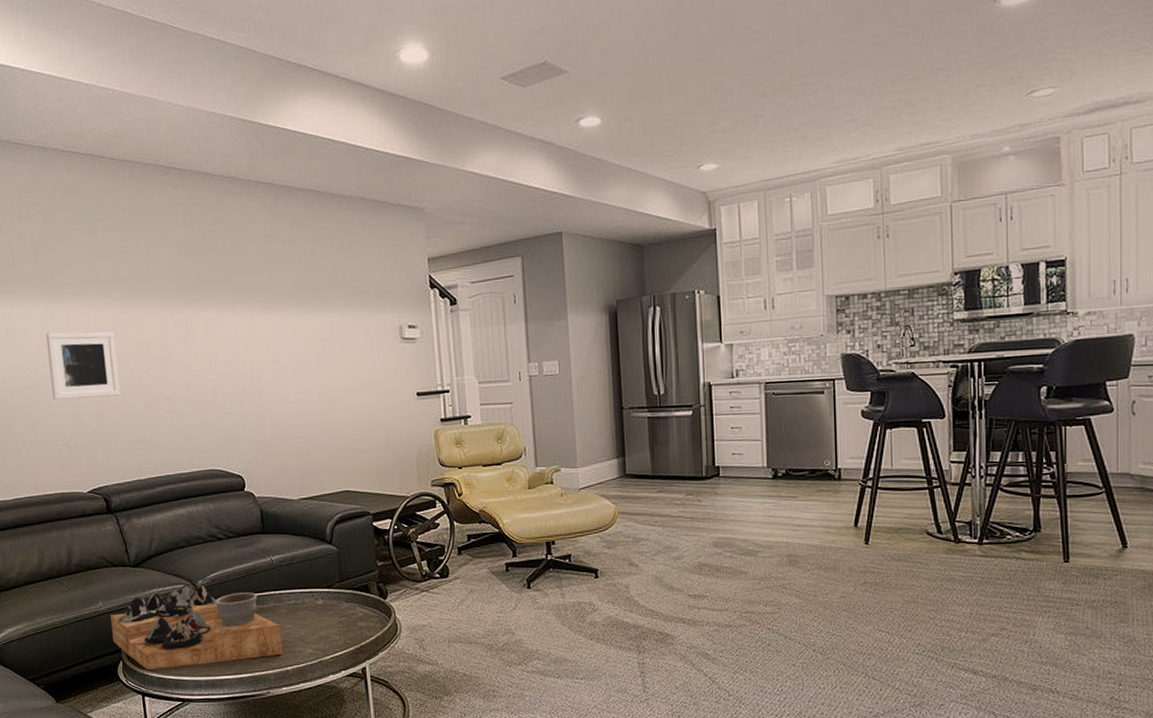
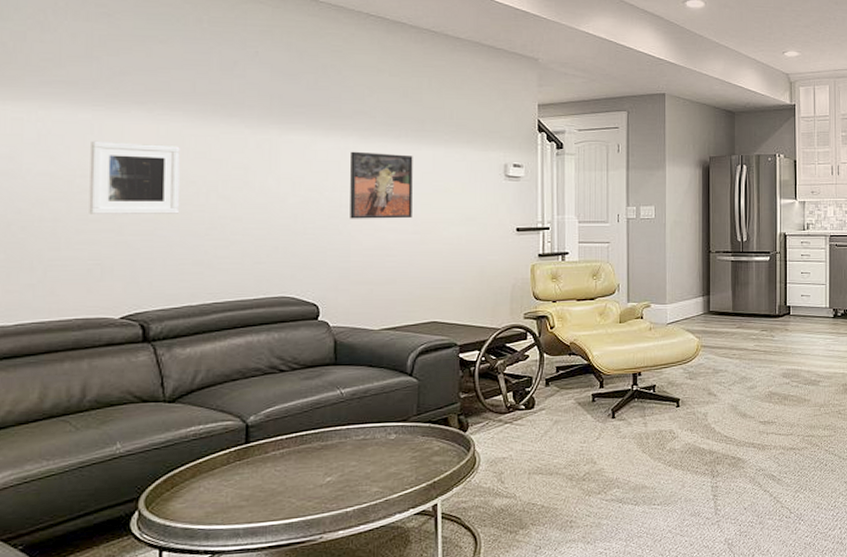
decorative tray: present [111,583,283,669] -> none [129,420,344,520]
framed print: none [256,323,317,392] -> present [350,151,413,219]

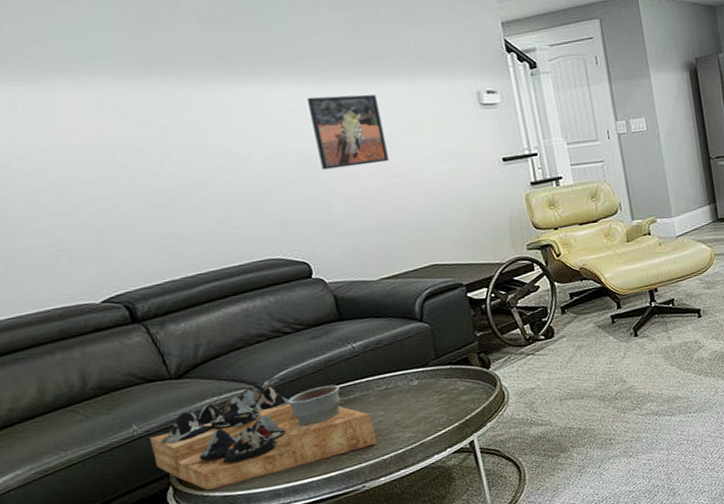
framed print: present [89,140,180,214] -> none [17,114,135,199]
decorative tray: none [129,420,344,520] -> present [150,384,377,490]

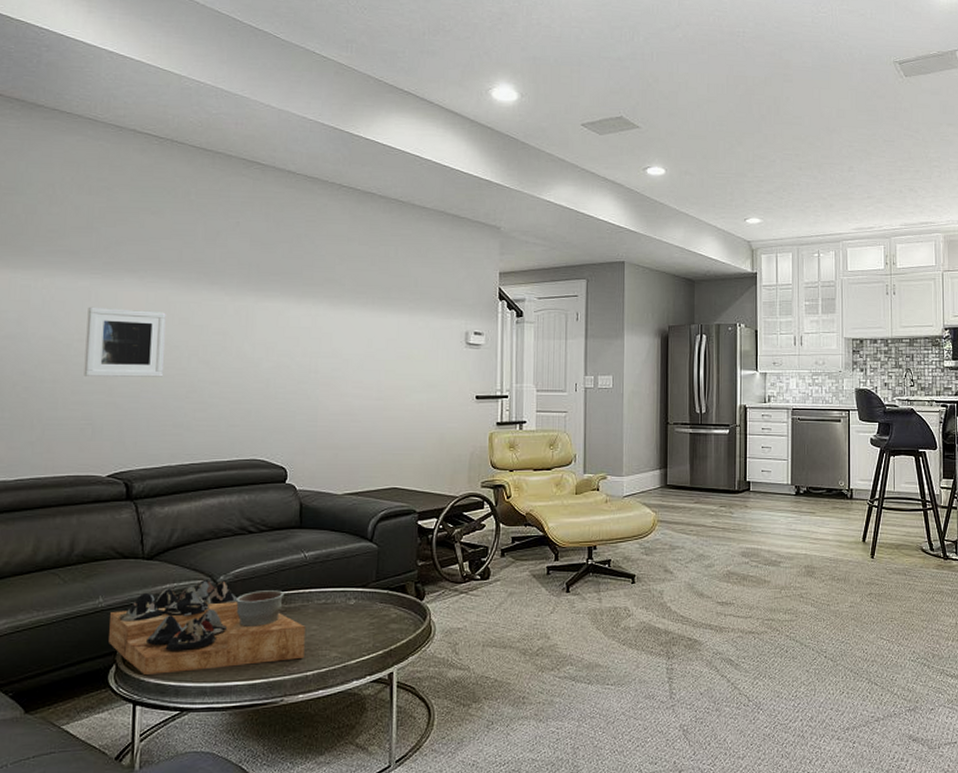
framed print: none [17,114,135,199] -> present [83,306,166,377]
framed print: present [307,94,389,170] -> none [318,318,379,385]

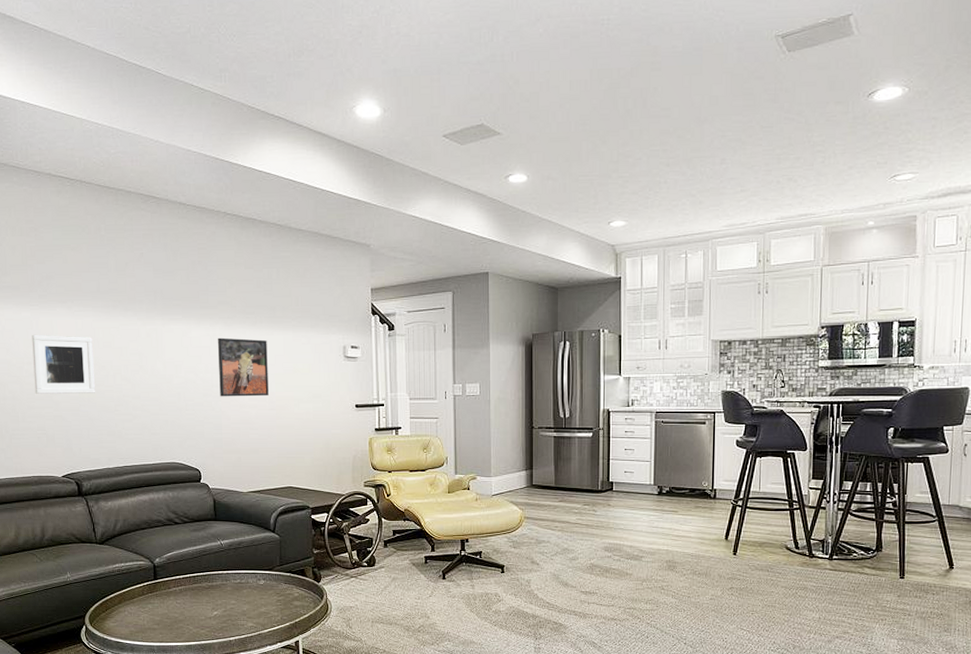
decorative tray: present [109,579,306,674] -> none [77,561,227,634]
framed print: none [318,318,379,385] -> present [218,337,269,397]

